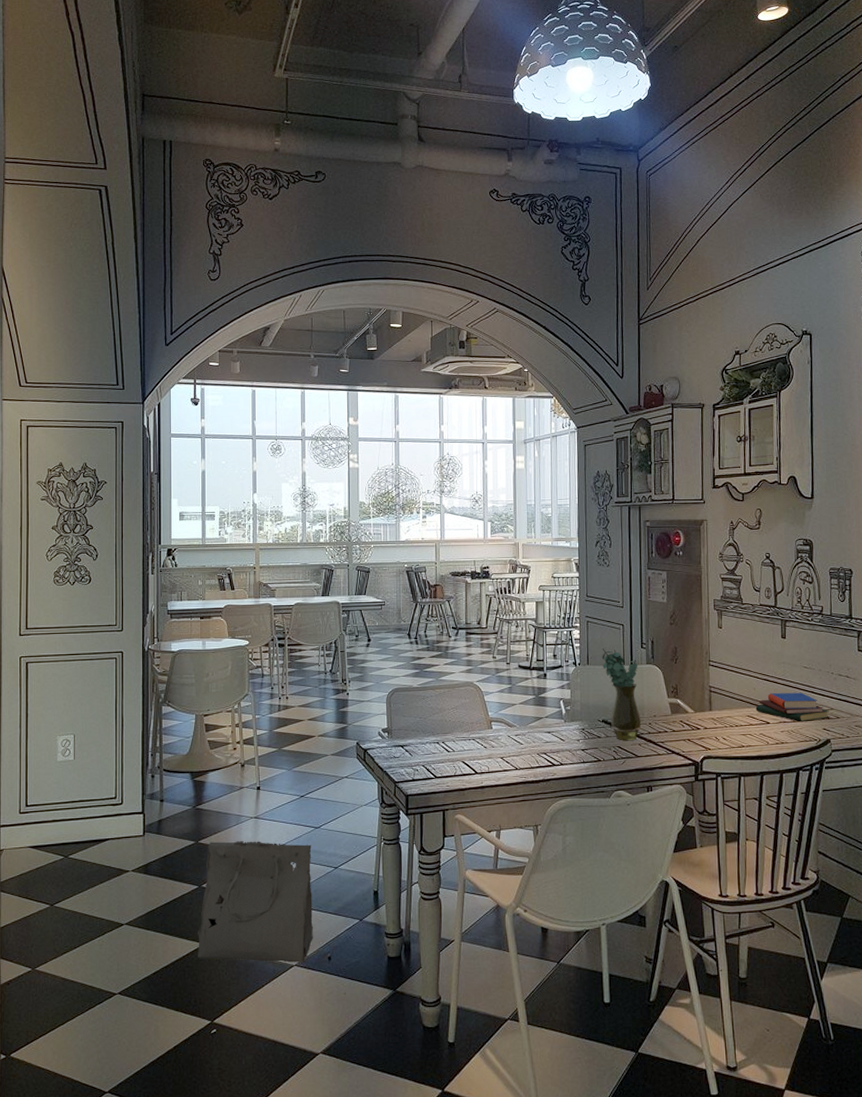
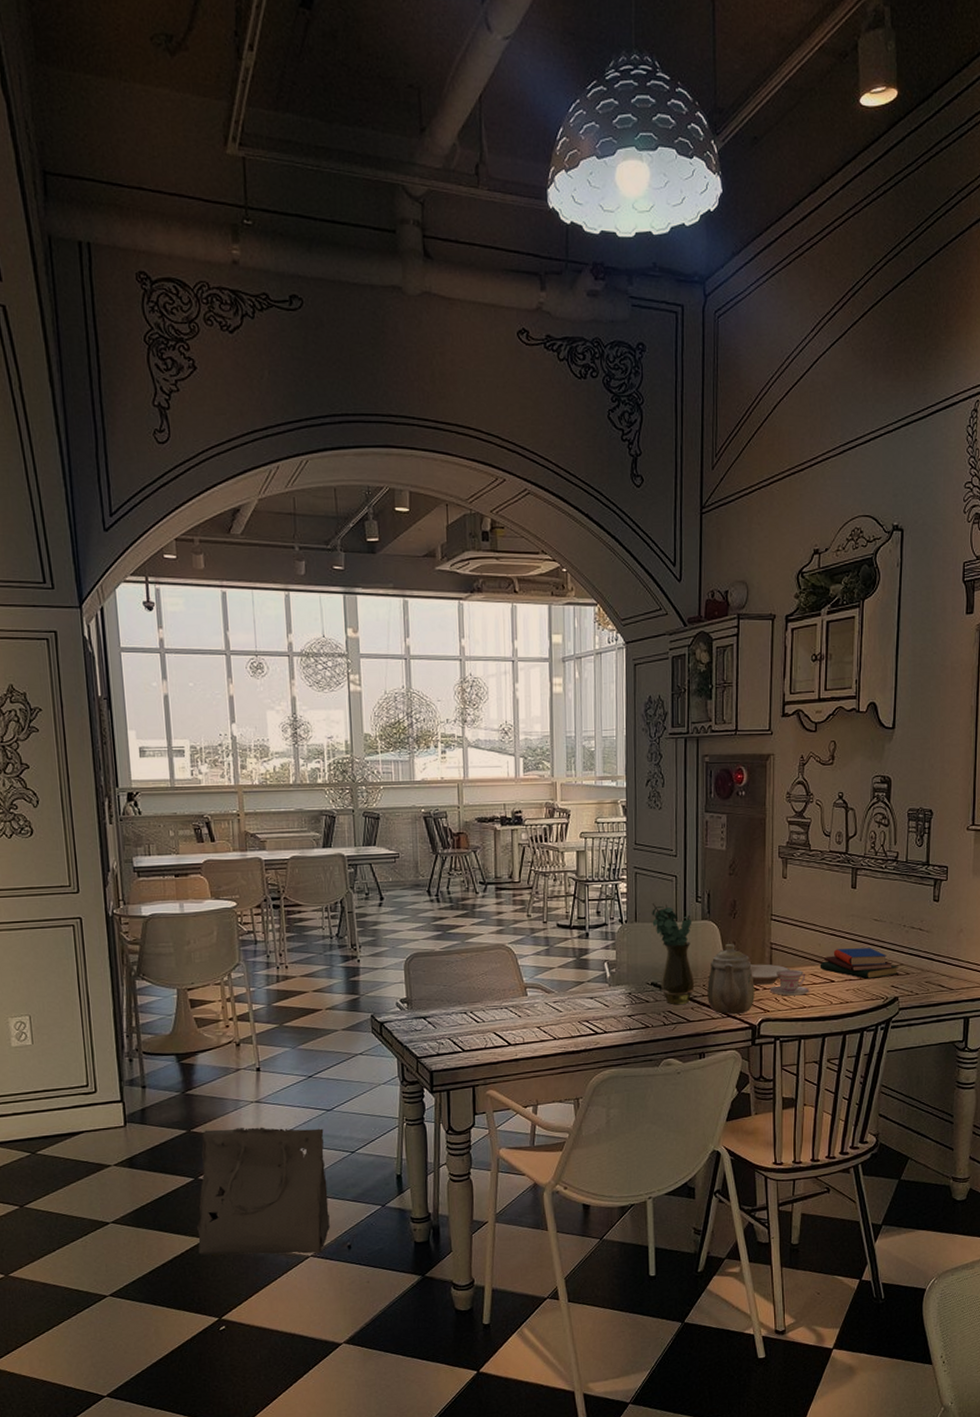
teapot: none [653,685,697,751] -> present [707,943,755,1014]
saucer: none [692,705,728,725] -> present [751,964,790,985]
teacup: none [710,711,747,736] -> present [769,970,810,996]

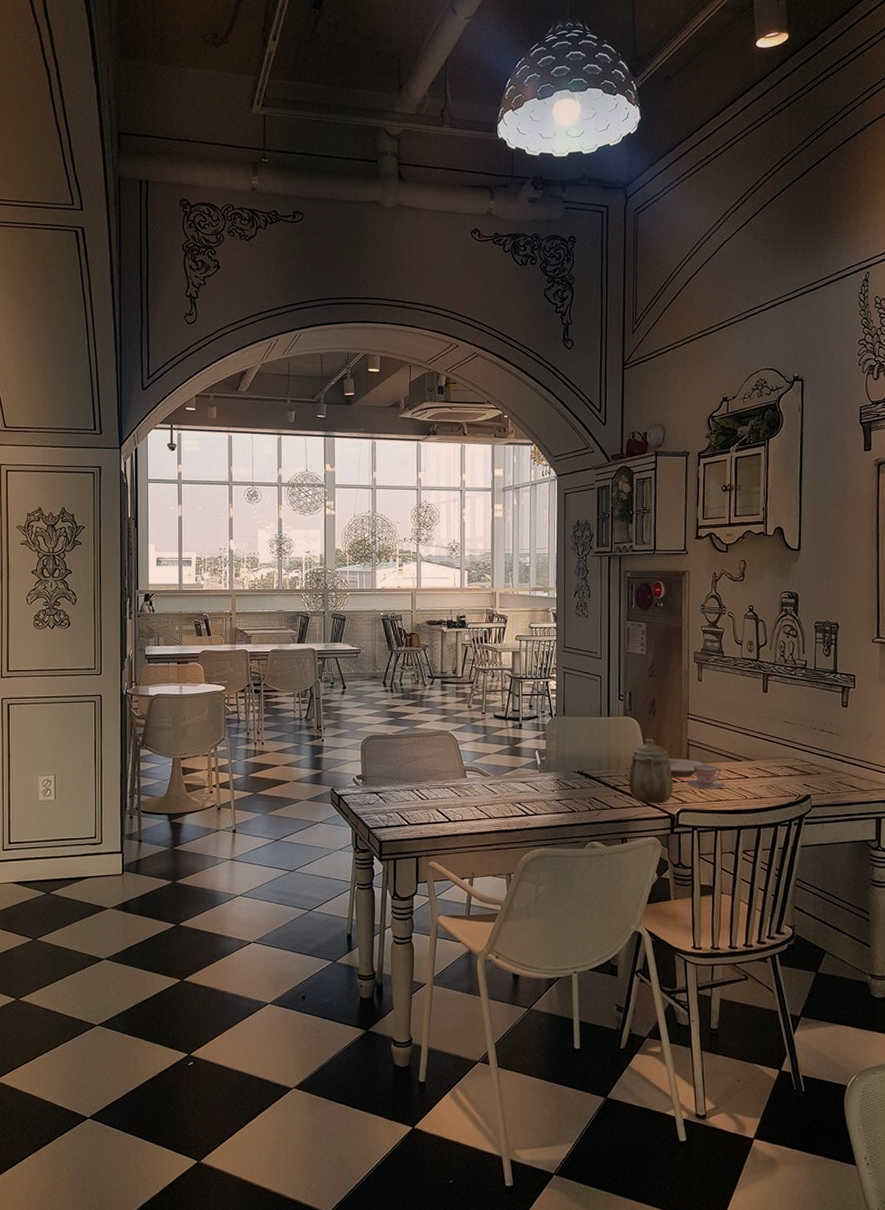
shopping bag: present [197,1127,330,1255] -> none [174,882,287,1001]
vase: present [652,903,695,1004] -> none [578,699,618,792]
book: present [820,948,899,980] -> none [734,747,810,777]

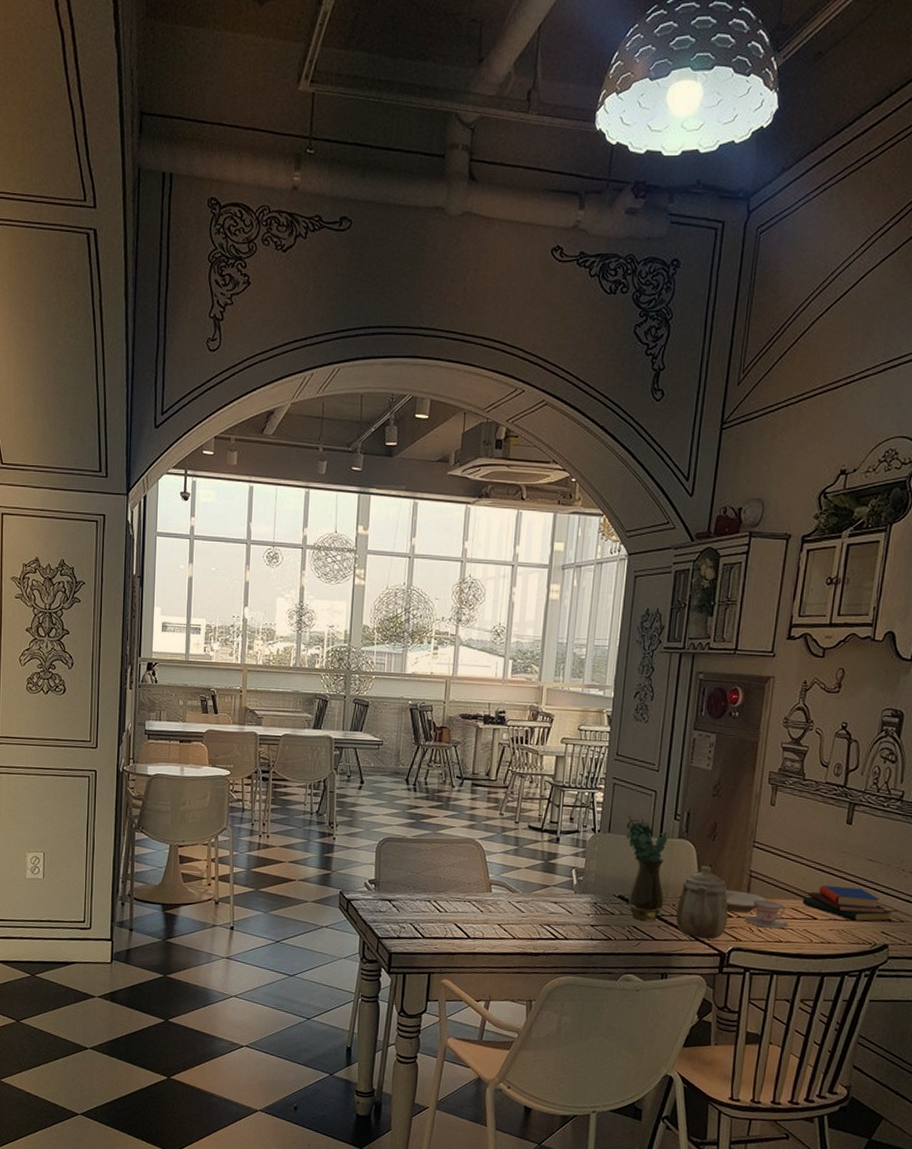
vase: none [578,699,618,792] -> present [626,816,668,921]
book: none [734,747,810,777] -> present [802,885,892,922]

